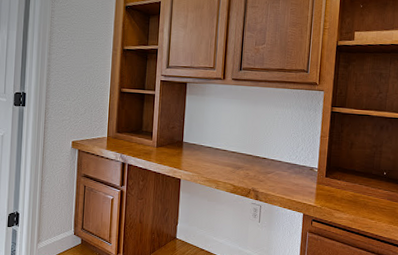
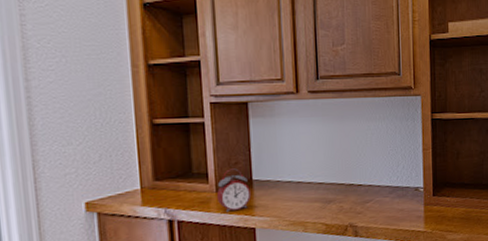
alarm clock: none [157,131,181,164] -> present [217,168,252,213]

